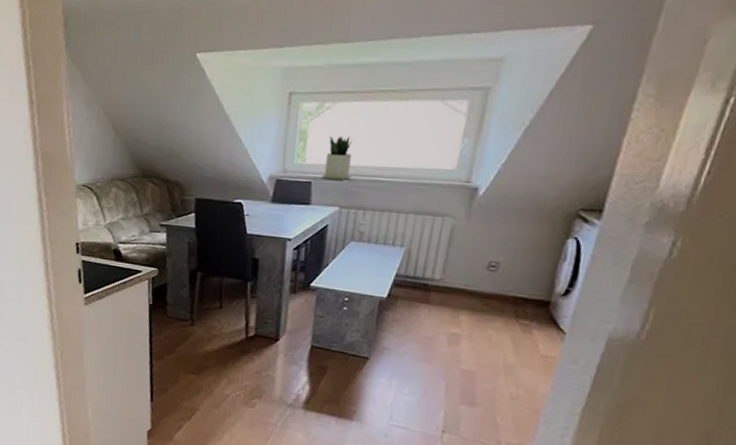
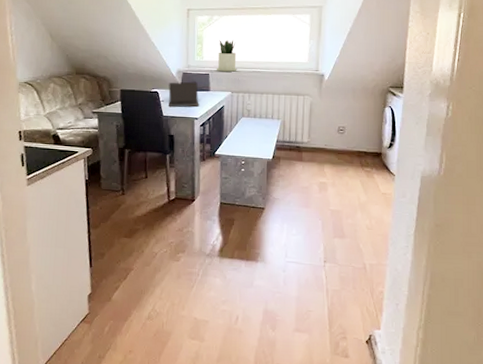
laptop: none [254,191,296,225] -> present [168,81,199,108]

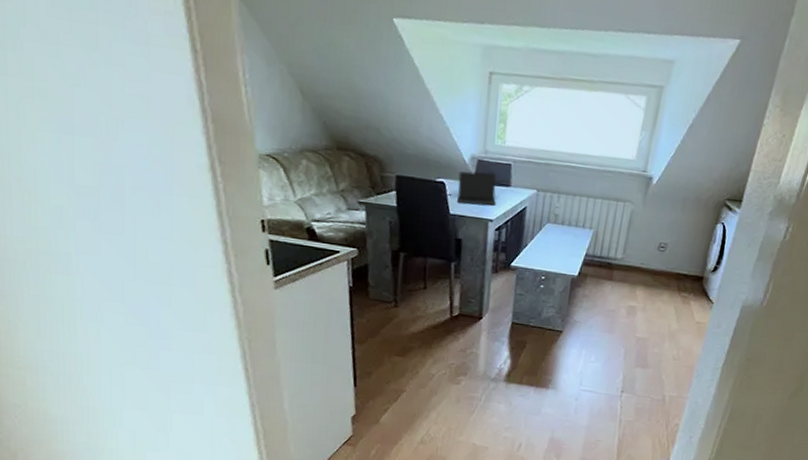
planter: present [216,39,237,72] -> none [520,120,549,164]

